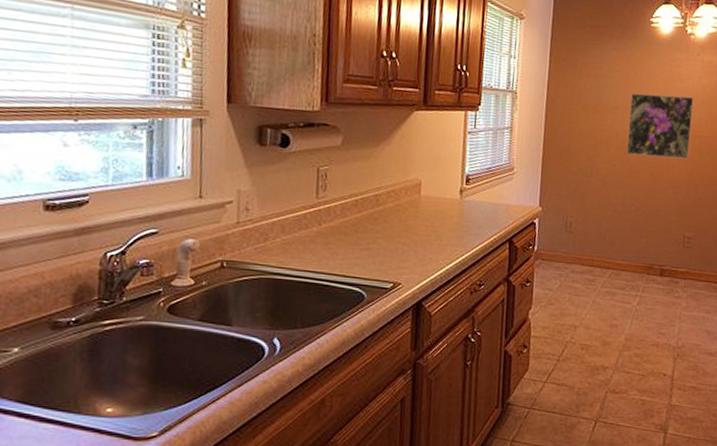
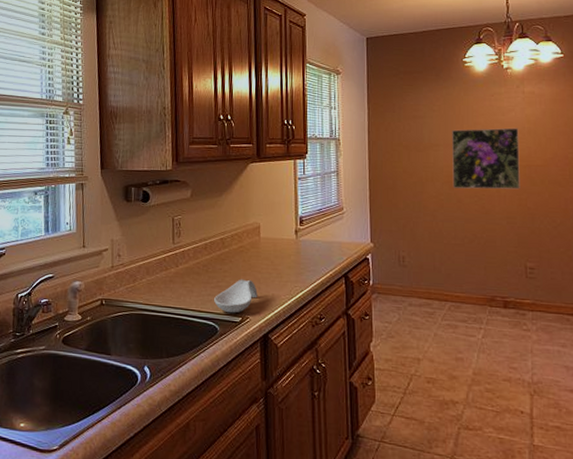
spoon rest: none [362,241,413,279] -> present [214,279,258,314]

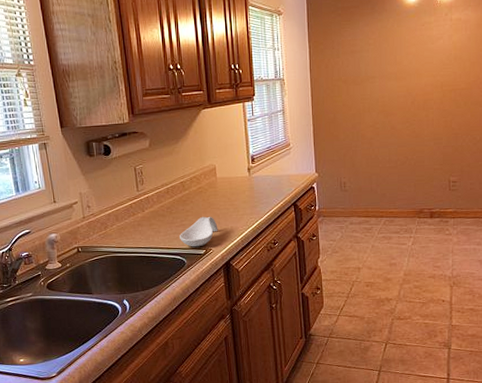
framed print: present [452,128,520,190] -> none [386,55,446,116]

